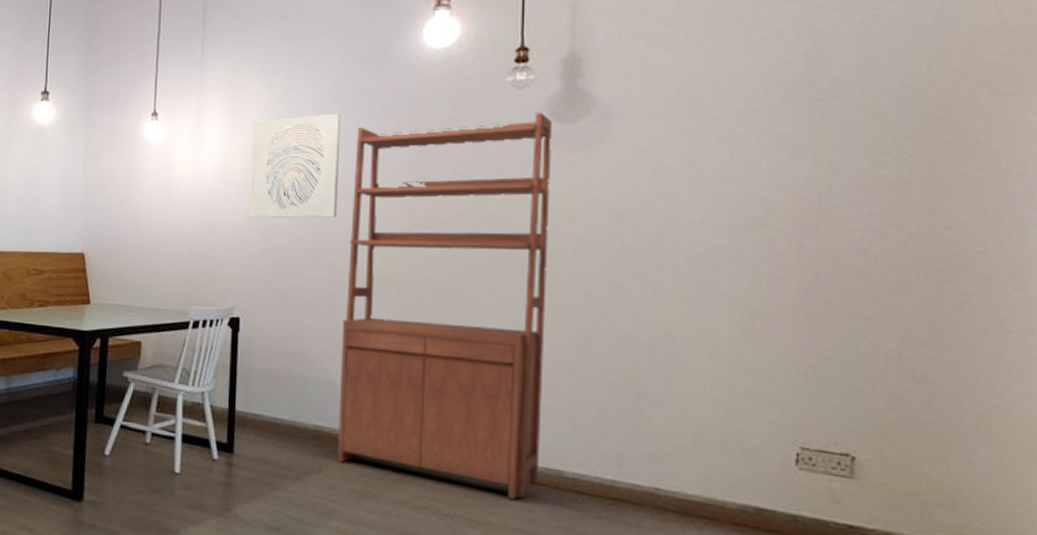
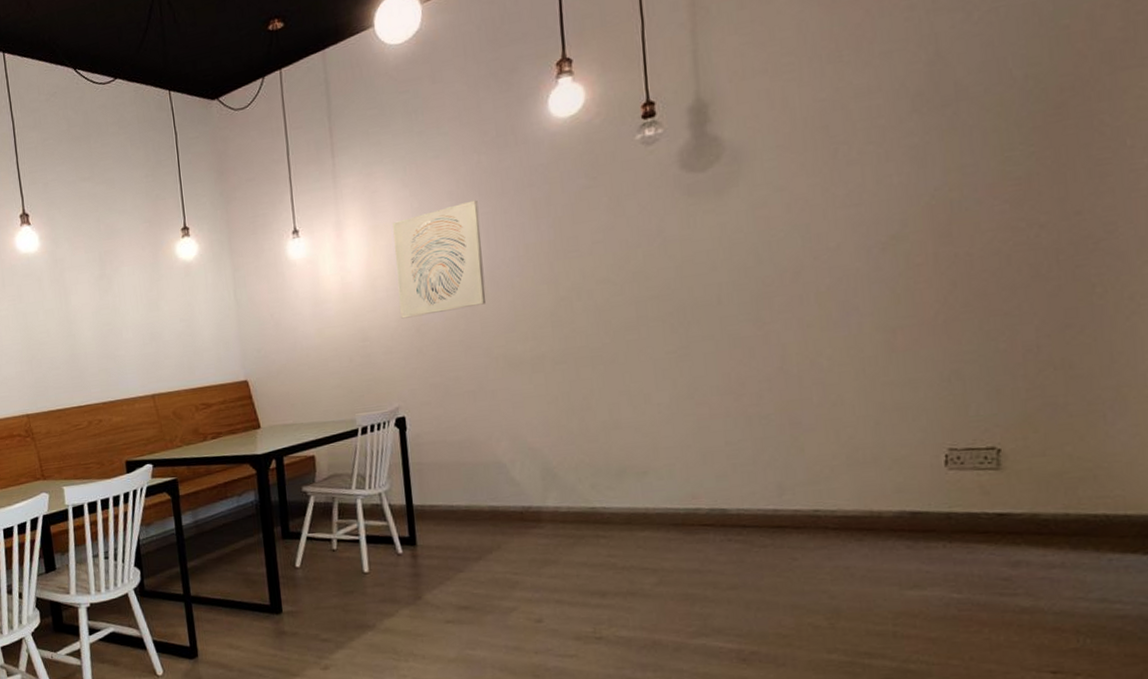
bookshelf: present [338,112,553,499] -> none [495,165,706,543]

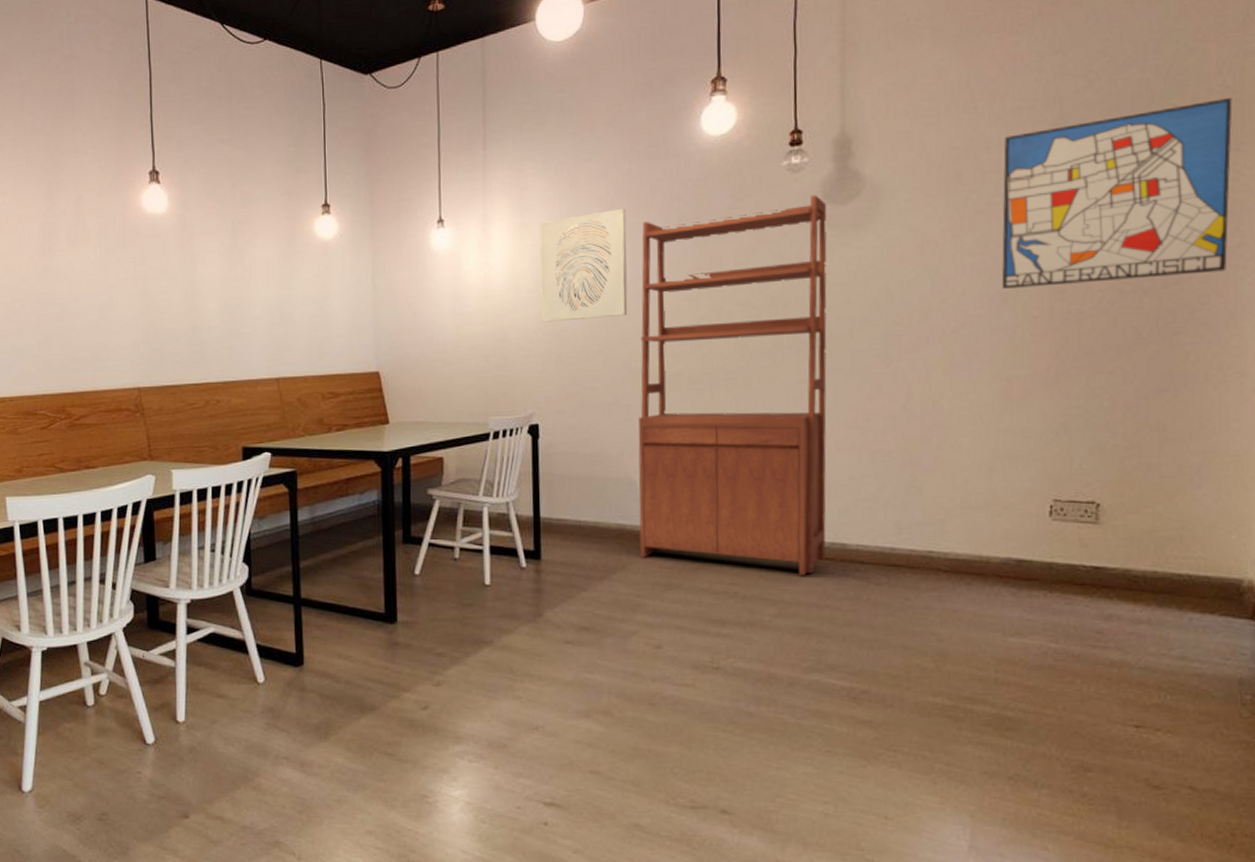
bookshelf: none [495,165,706,543] -> present [638,195,827,575]
wall art: none [874,9,1136,239] -> present [1001,97,1233,289]

